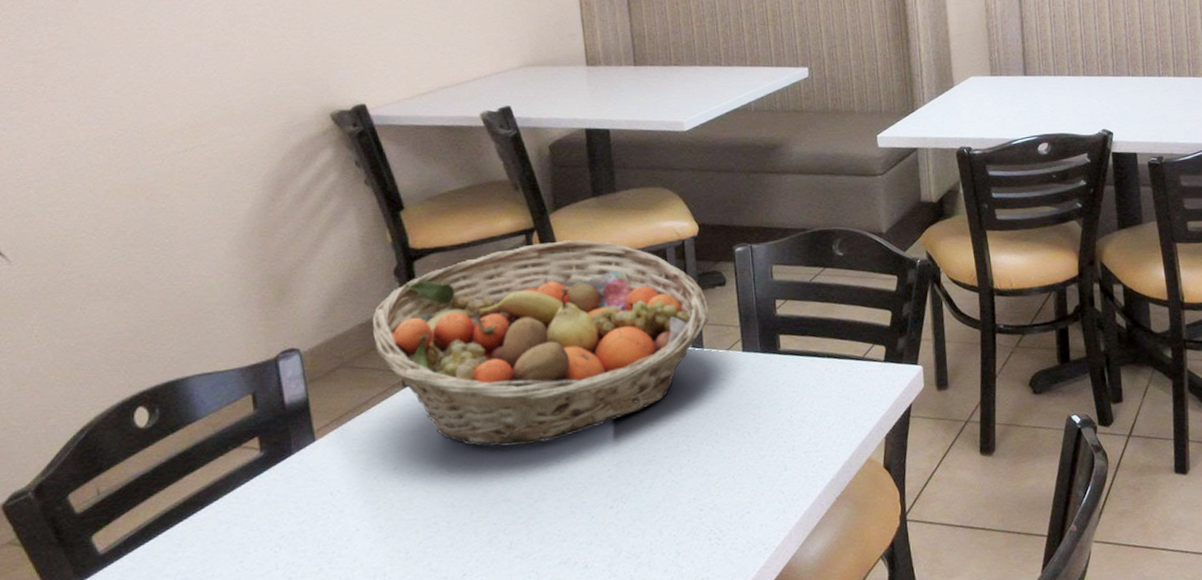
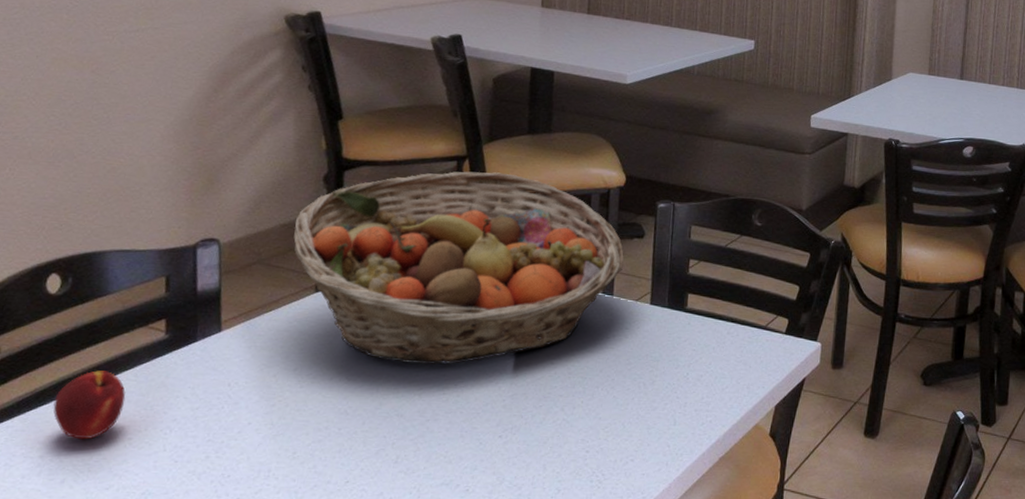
peach: none [160,497,230,570] -> present [53,370,126,440]

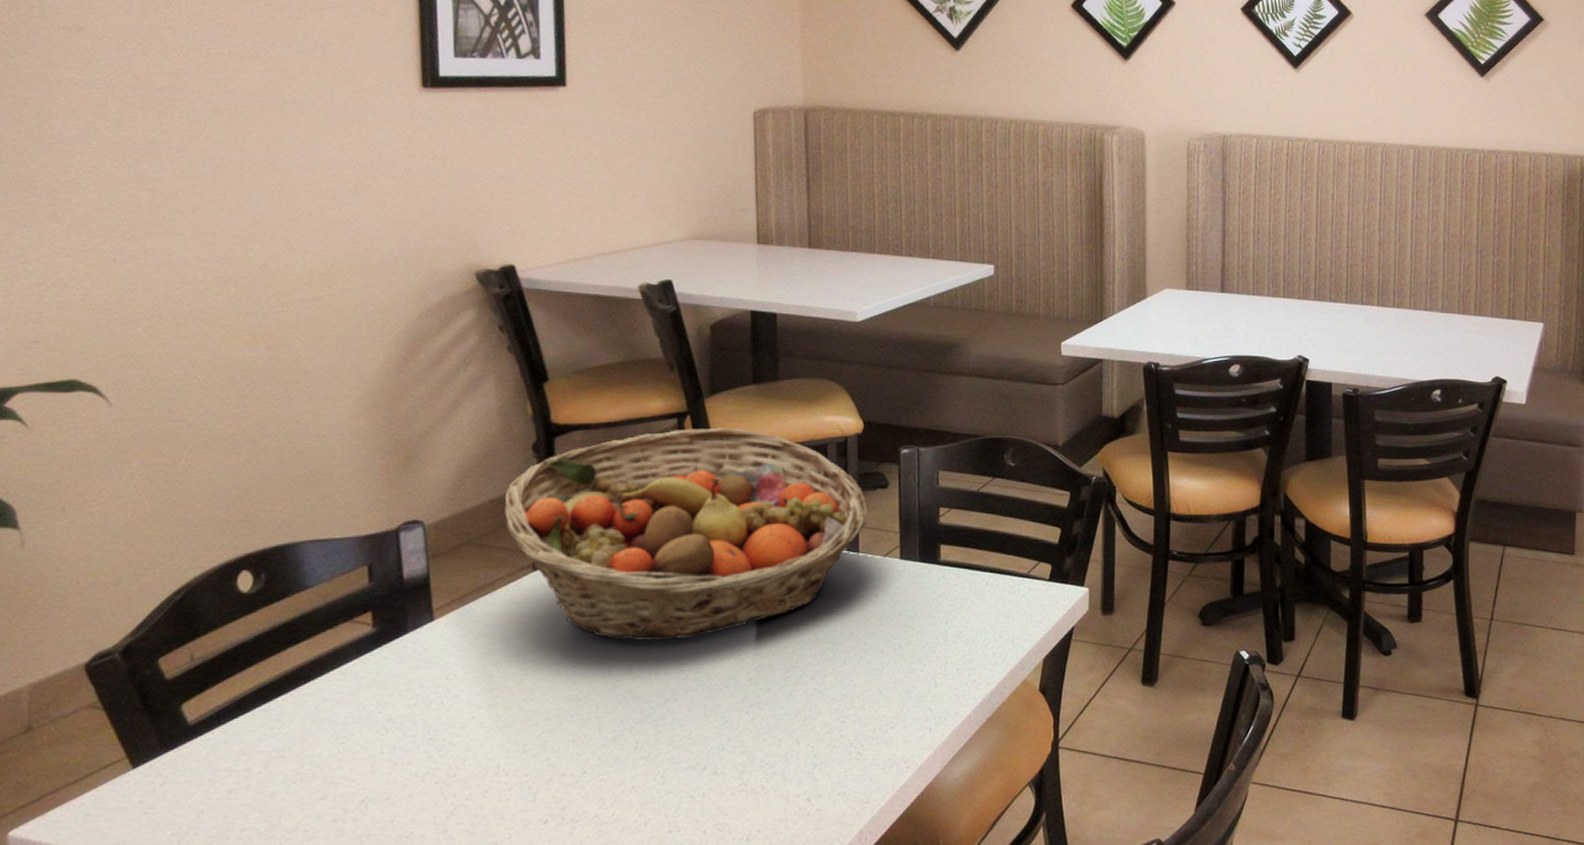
peach: present [53,370,126,440] -> none [256,672,335,748]

